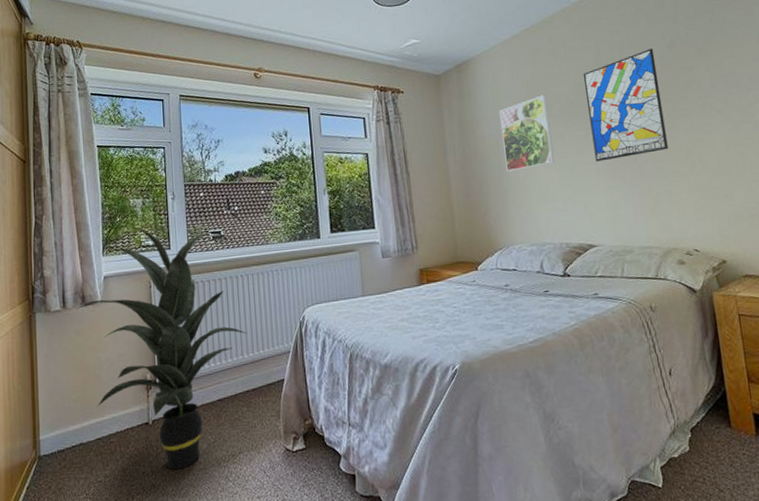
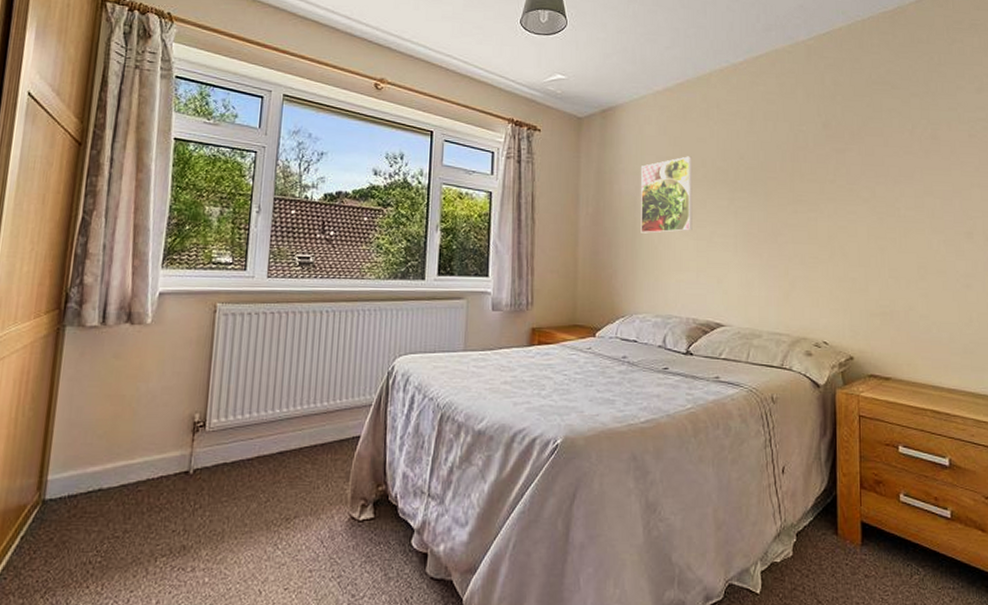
indoor plant: present [76,226,248,470] -> none [119,237,325,530]
wall art: present [583,48,668,162] -> none [733,124,810,236]

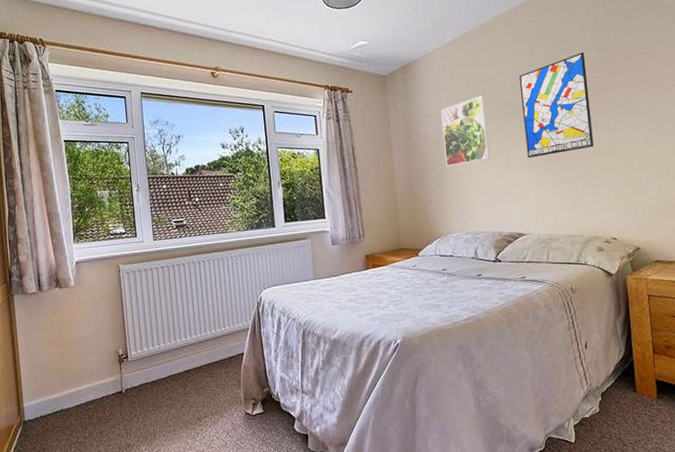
wall art: none [733,124,810,236] -> present [519,52,594,158]

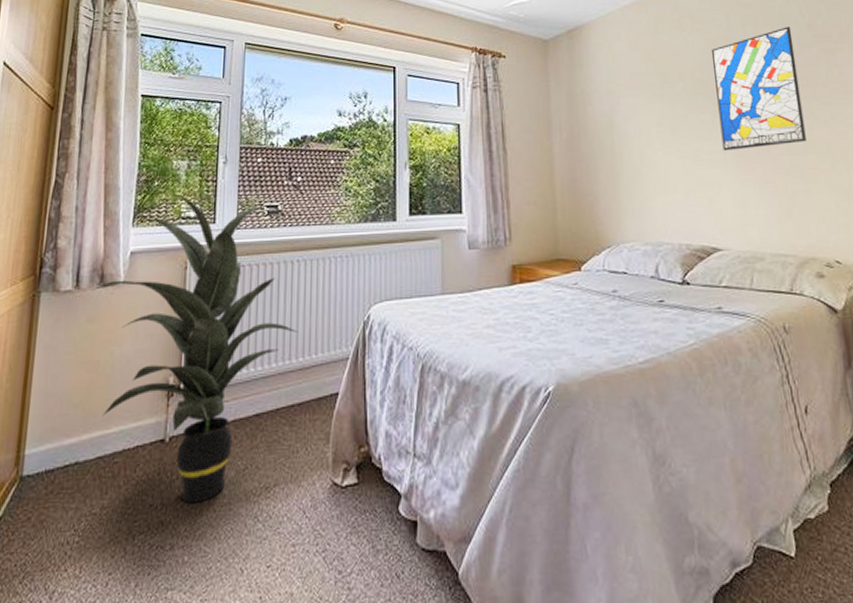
indoor plant: none [51,216,210,432] -> present [92,193,299,503]
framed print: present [441,95,491,167] -> none [615,70,676,156]

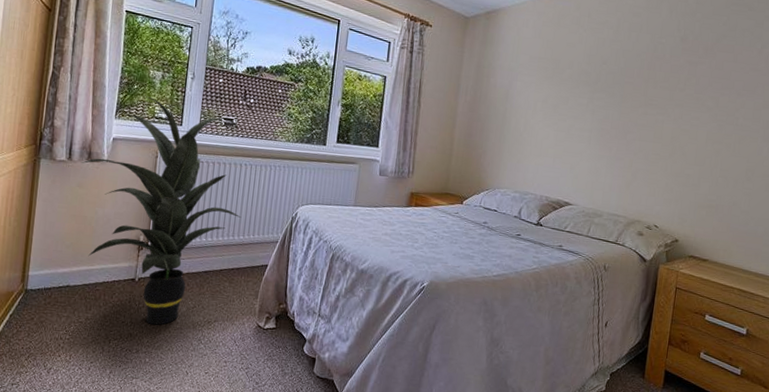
wall art: present [711,27,807,151] -> none [590,37,667,133]

